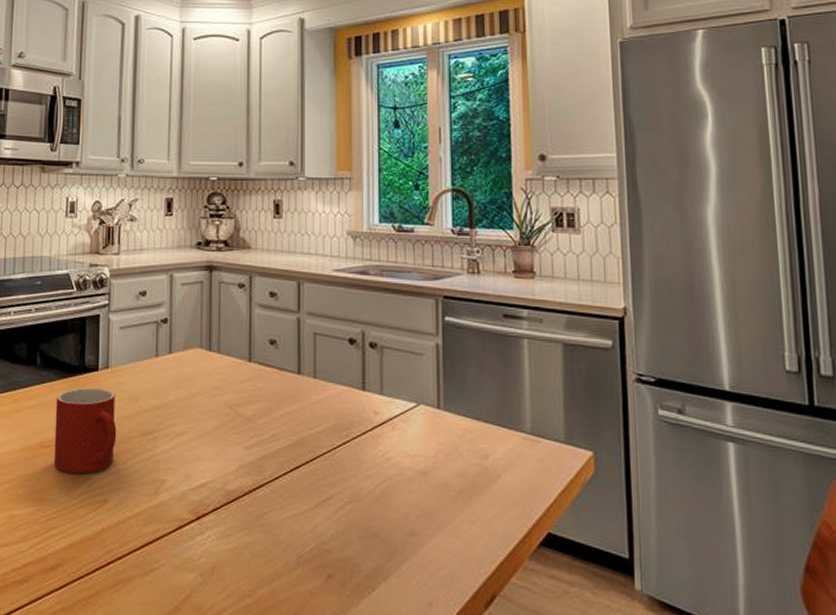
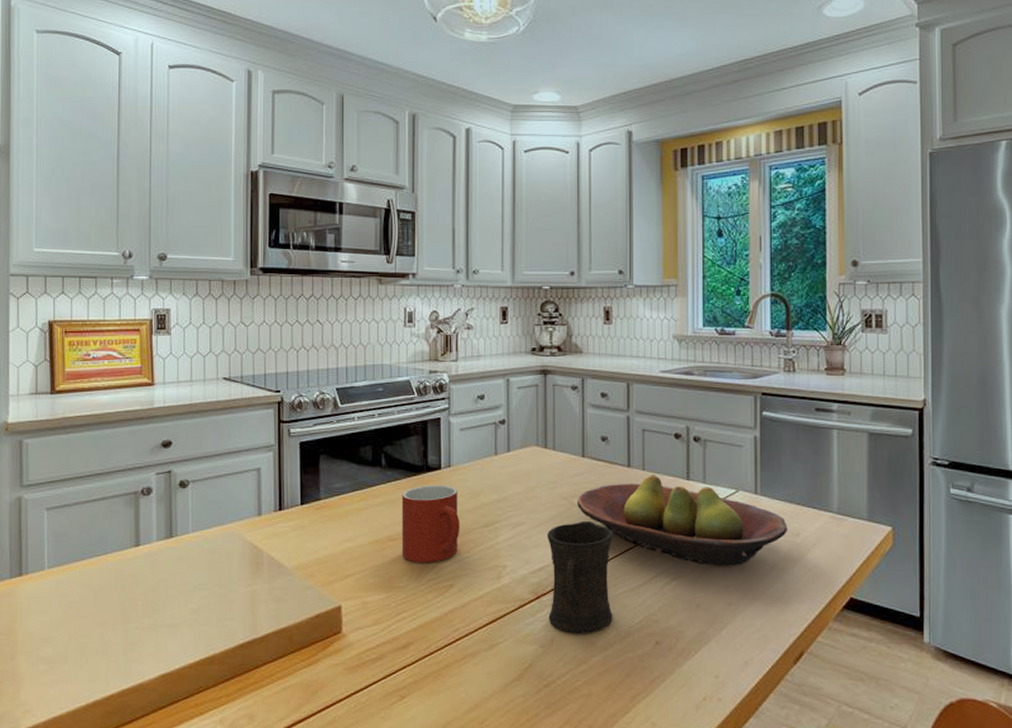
mug: none [209,432,282,563] -> present [547,520,614,634]
fruit bowl: none [243,384,475,491] -> present [577,475,788,566]

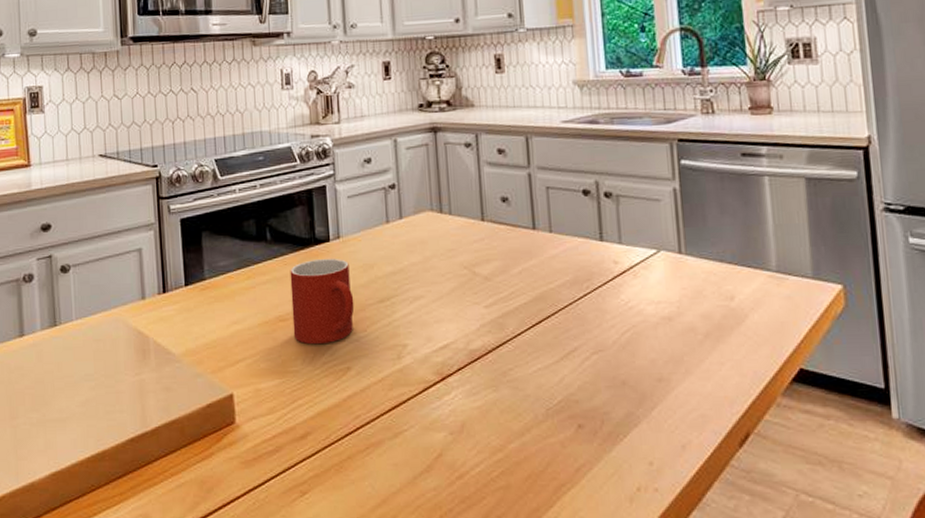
mug: present [547,520,614,634] -> none [448,291,528,419]
fruit bowl: present [577,475,788,566] -> none [479,237,720,337]

